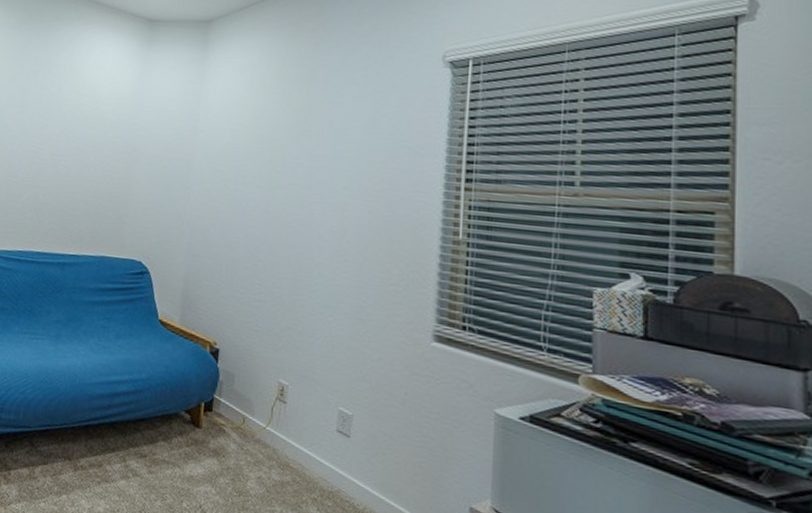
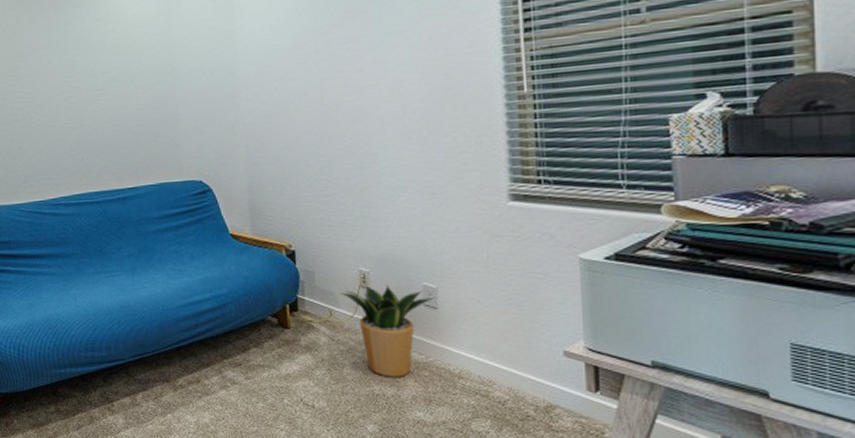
potted plant: none [257,399,349,502] -> present [340,285,435,377]

